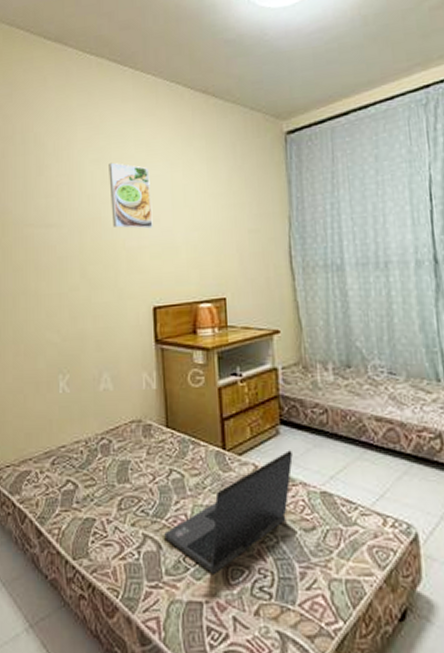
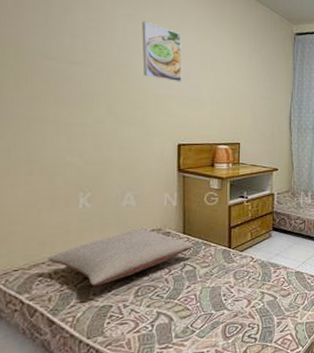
pillow: none [34,420,180,491] -> present [48,229,194,286]
laptop: present [164,450,293,574] -> none [176,247,279,332]

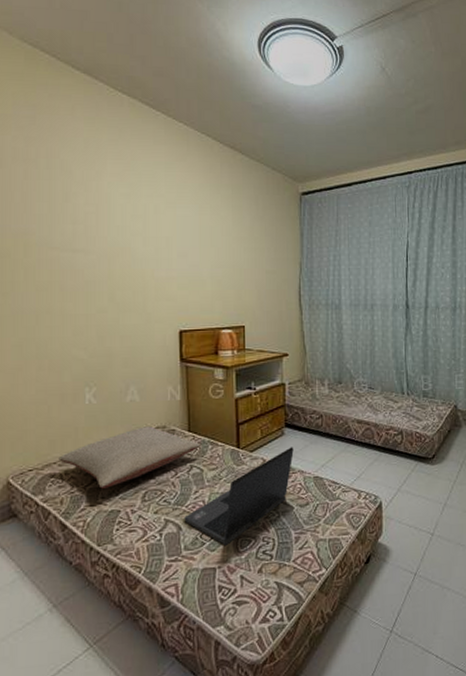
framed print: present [142,21,183,83] -> none [139,198,181,262]
laptop: none [176,247,279,332] -> present [184,447,294,545]

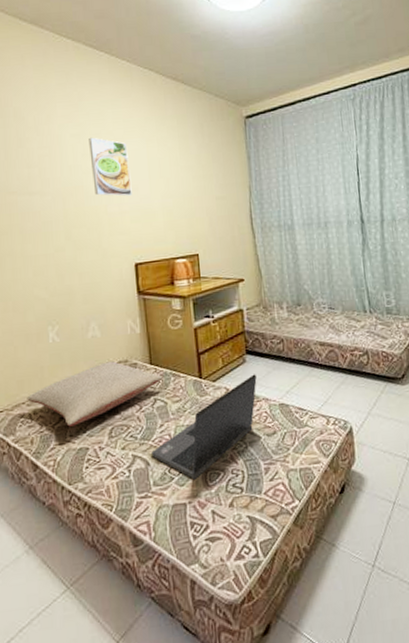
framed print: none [139,198,181,262] -> present [89,137,132,196]

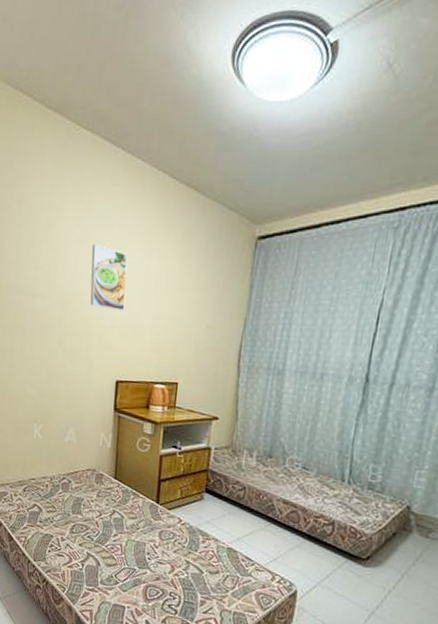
pillow: present [27,361,163,427] -> none [10,466,124,515]
laptop: present [151,374,257,480] -> none [103,513,211,590]

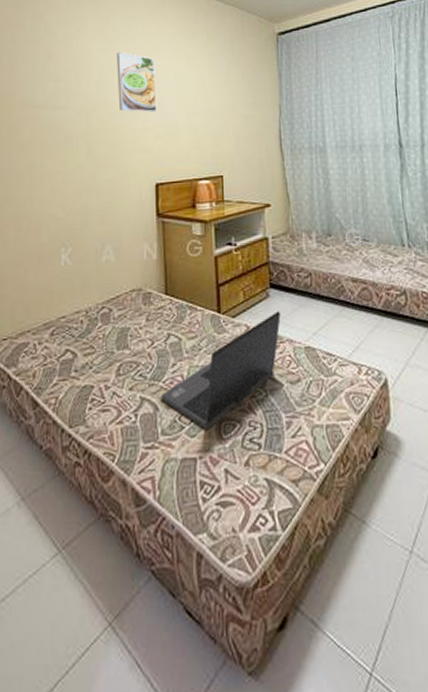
laptop: none [103,513,211,590] -> present [161,311,281,430]

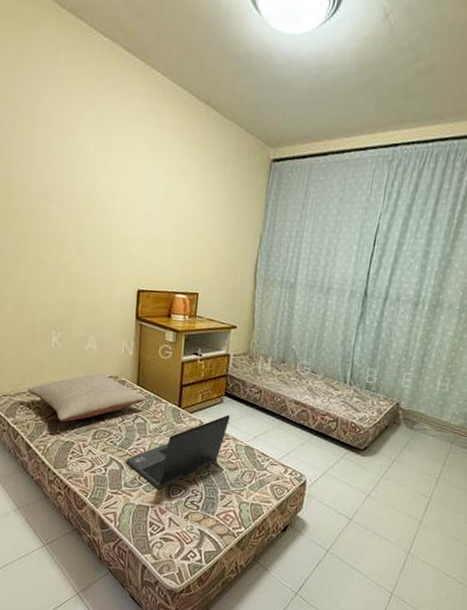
pillow: none [33,289,178,360] -> present [27,374,146,422]
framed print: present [117,52,157,113] -> none [110,152,148,222]

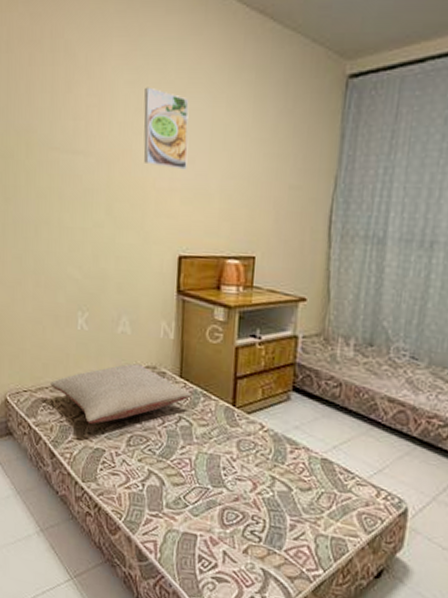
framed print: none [110,152,148,222] -> present [143,87,189,170]
laptop: present [126,415,230,490] -> none [168,416,300,514]

